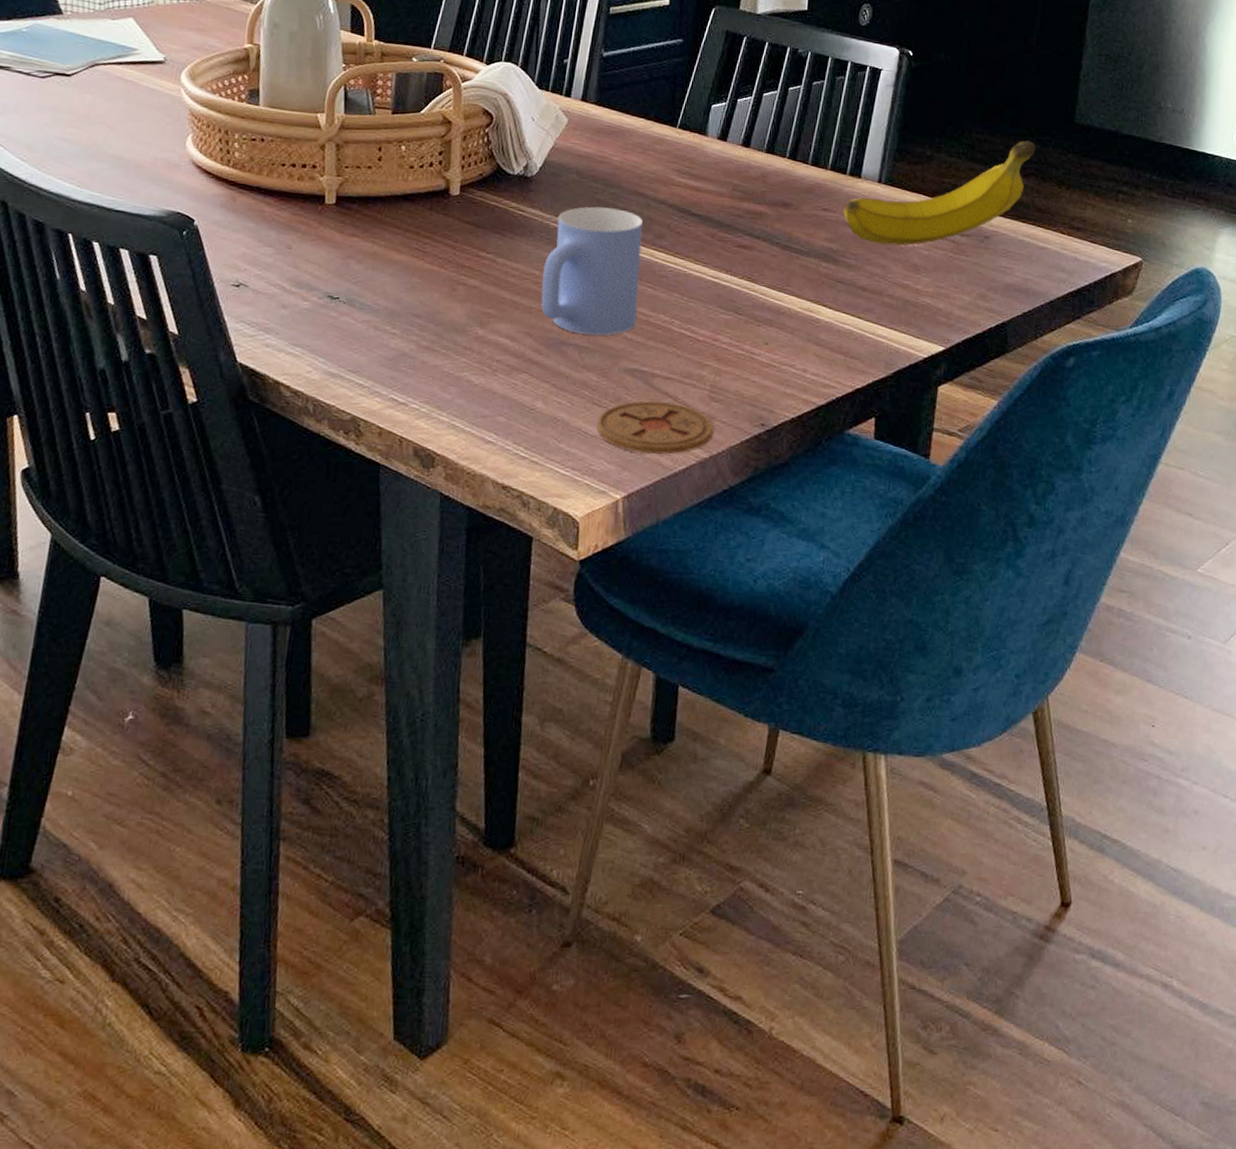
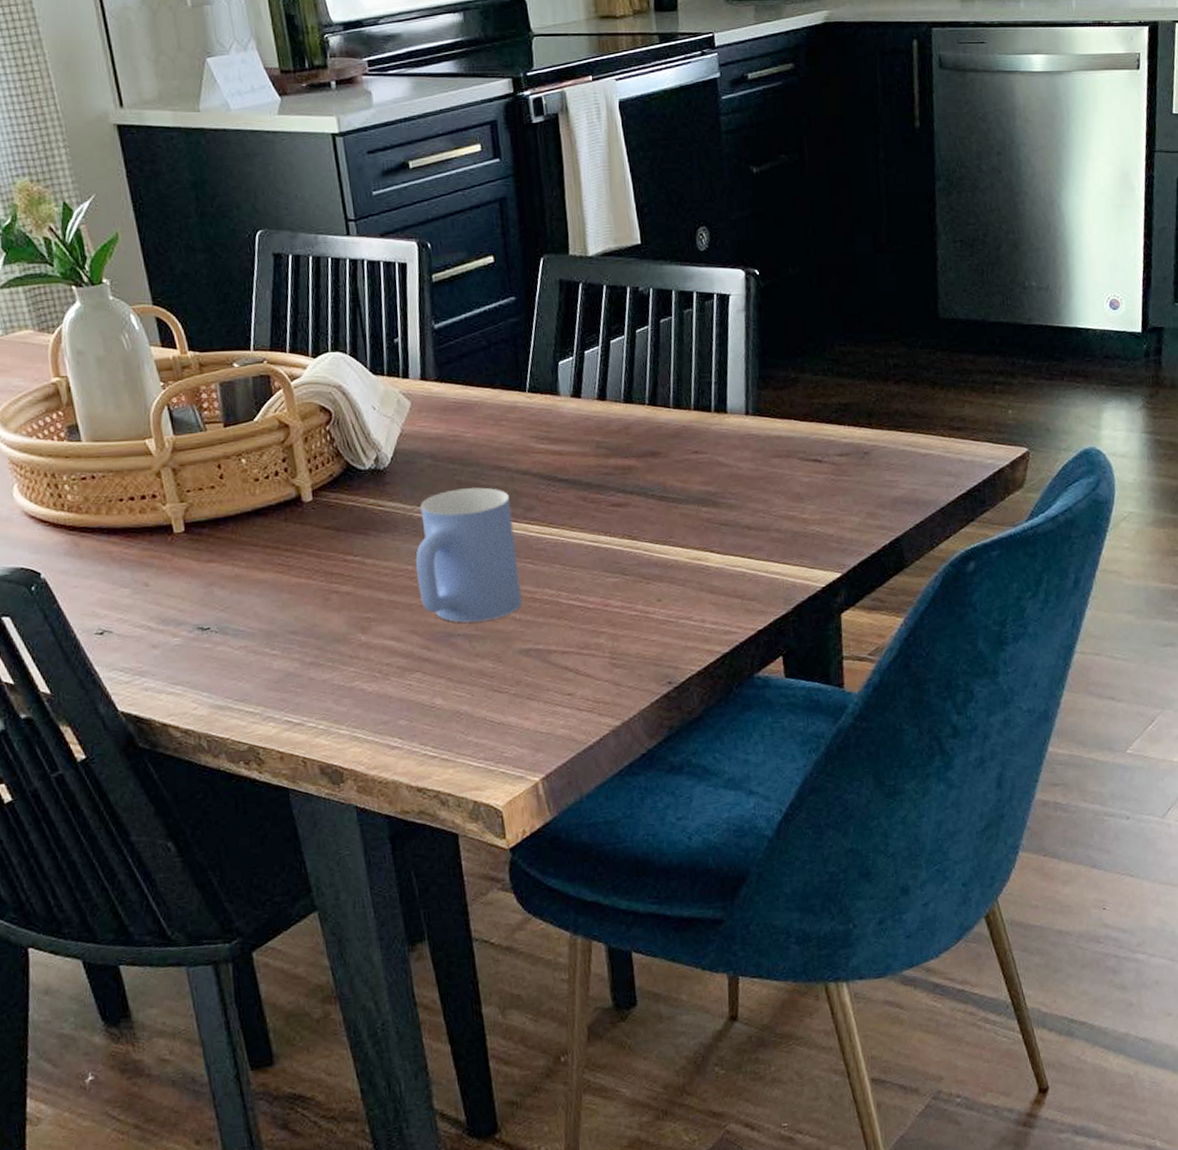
coaster: present [596,401,715,455] -> none [500,676,622,732]
fruit: present [842,140,1036,246] -> none [714,345,903,479]

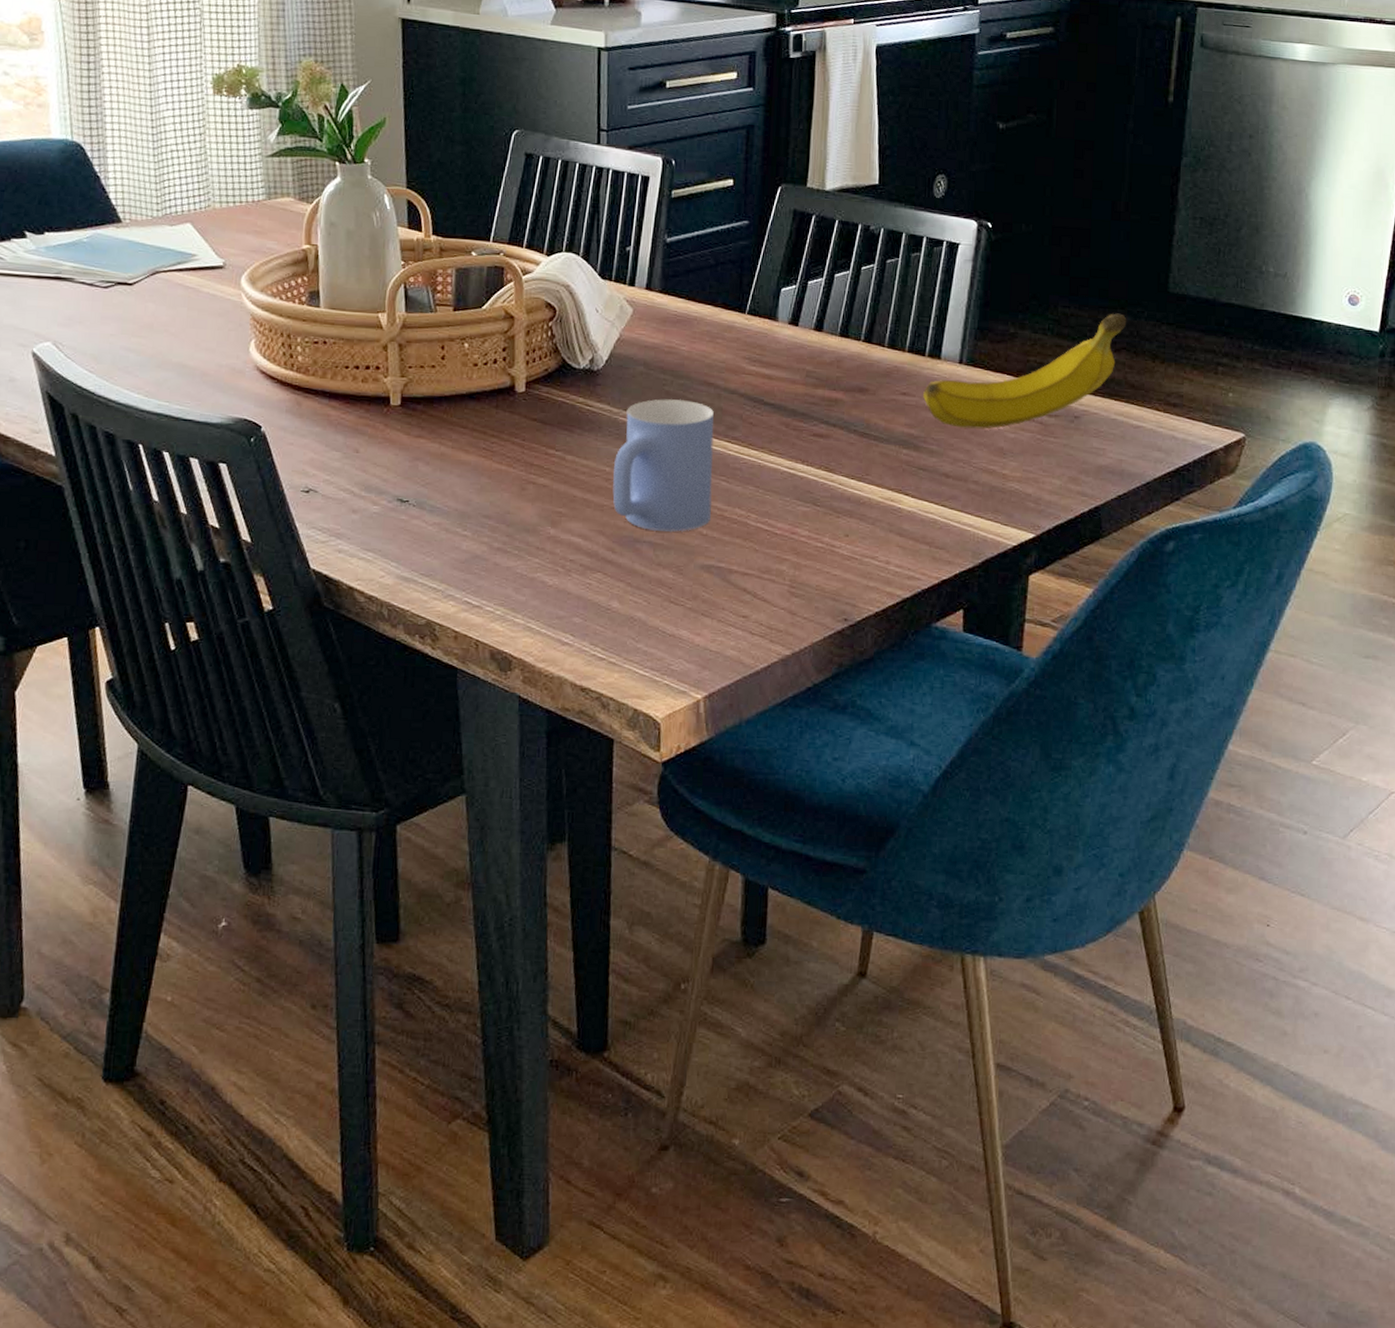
fruit: none [714,345,903,479] -> present [922,313,1127,429]

